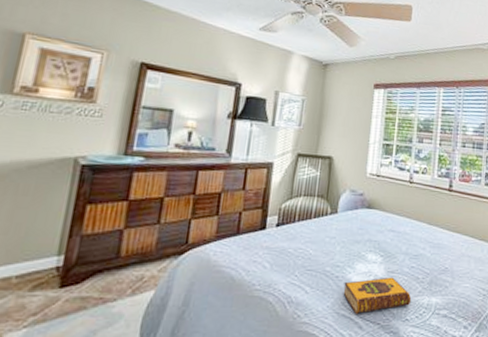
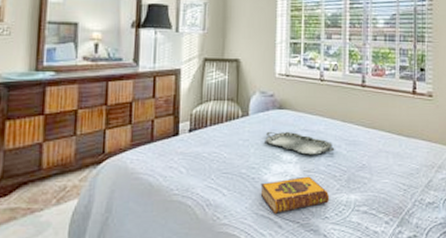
serving tray: none [351,230,420,256] -> present [265,131,335,155]

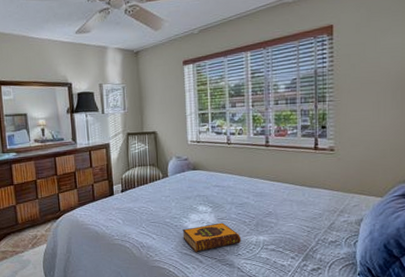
serving tray: present [265,131,335,155] -> none [183,187,244,206]

